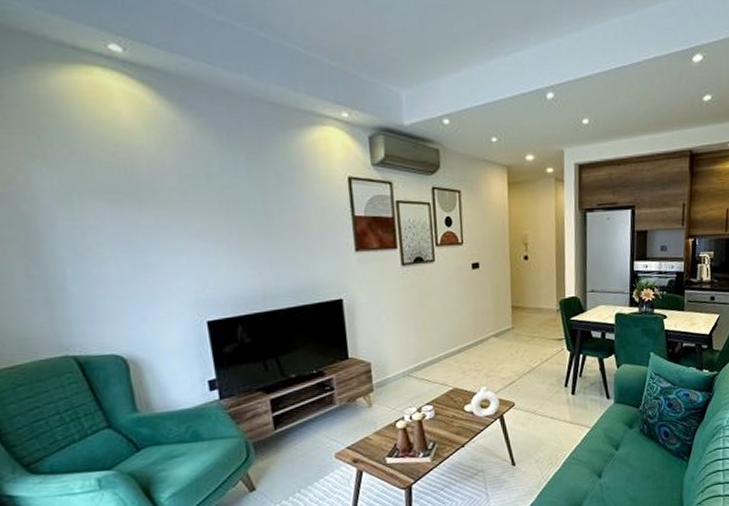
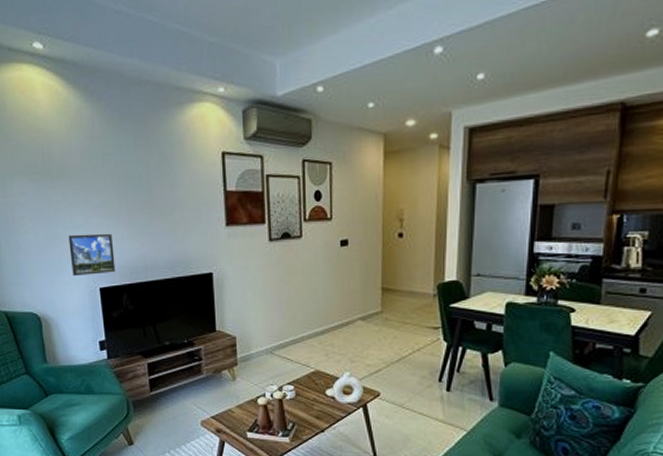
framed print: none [163,260,227,310] -> present [68,233,116,277]

